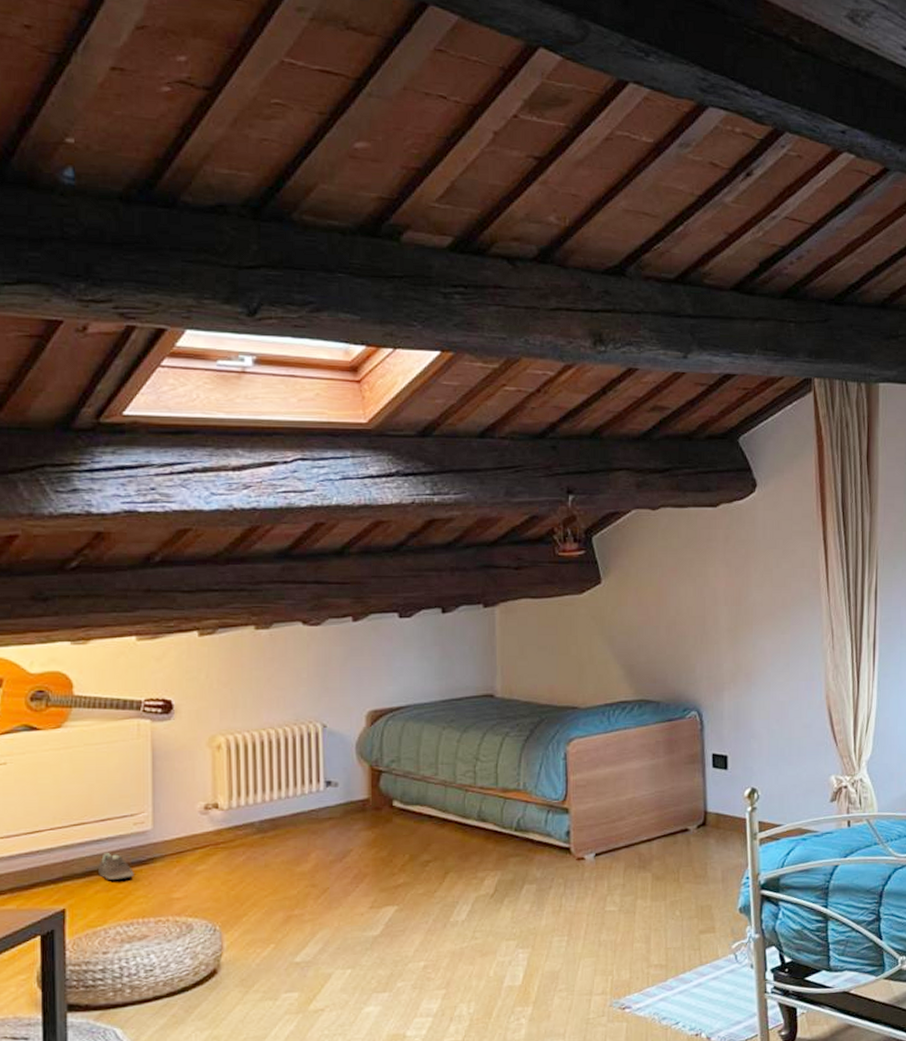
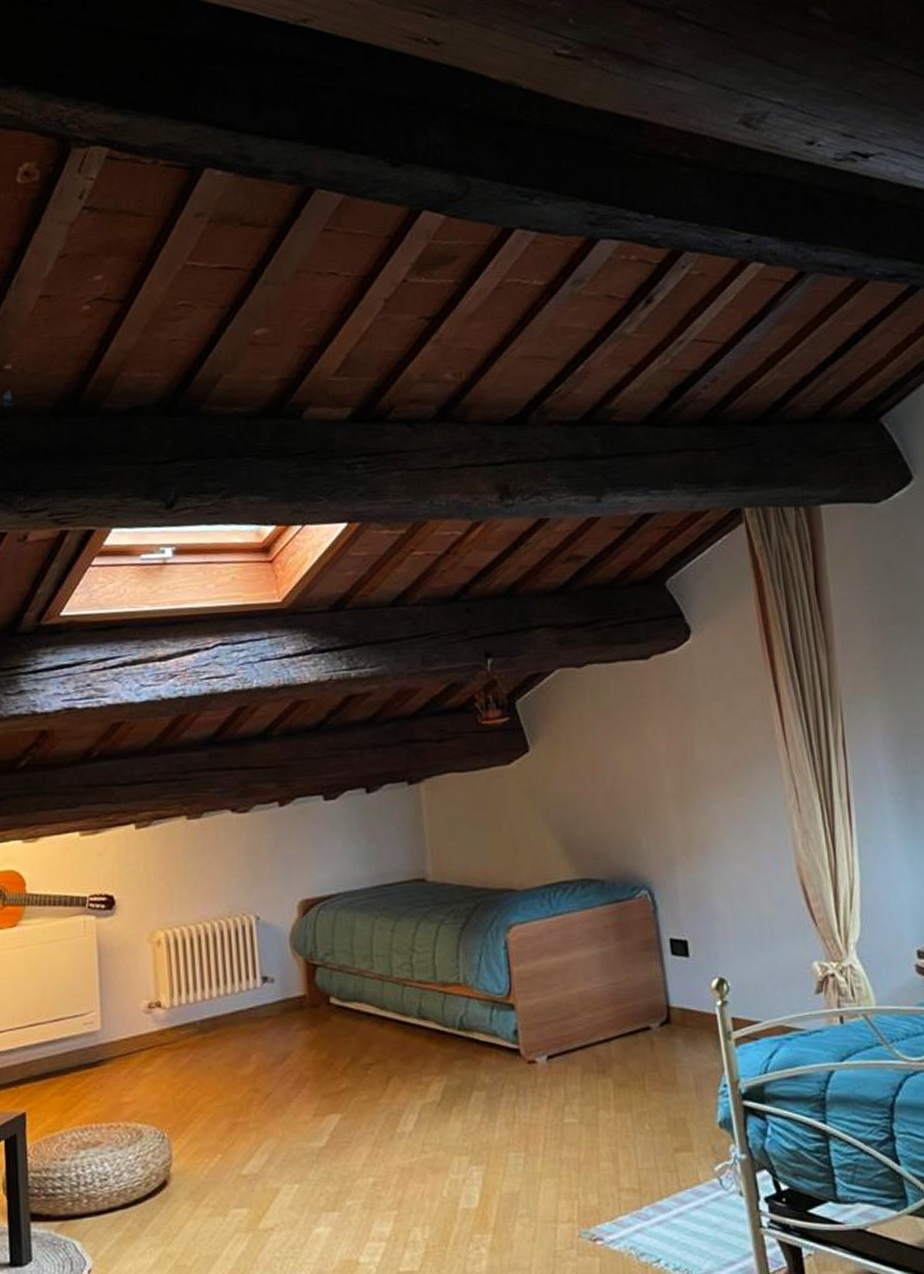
sneaker: present [98,853,134,880] -> none [54,1054,86,1083]

